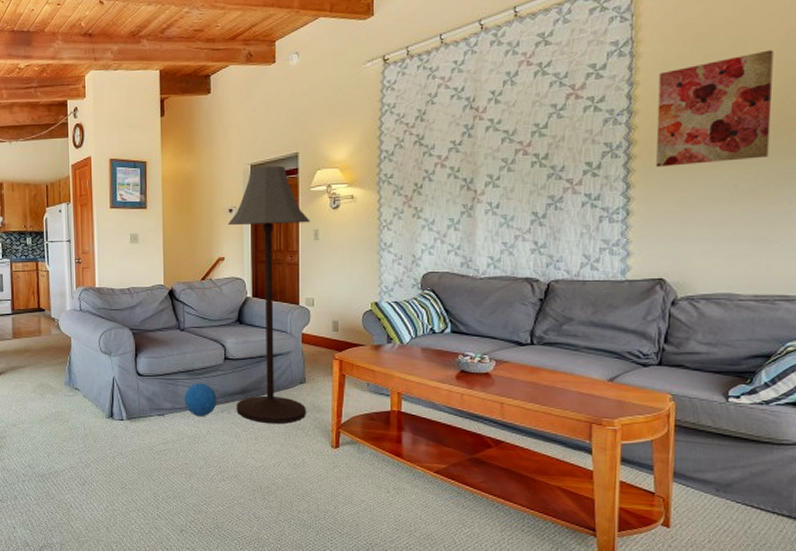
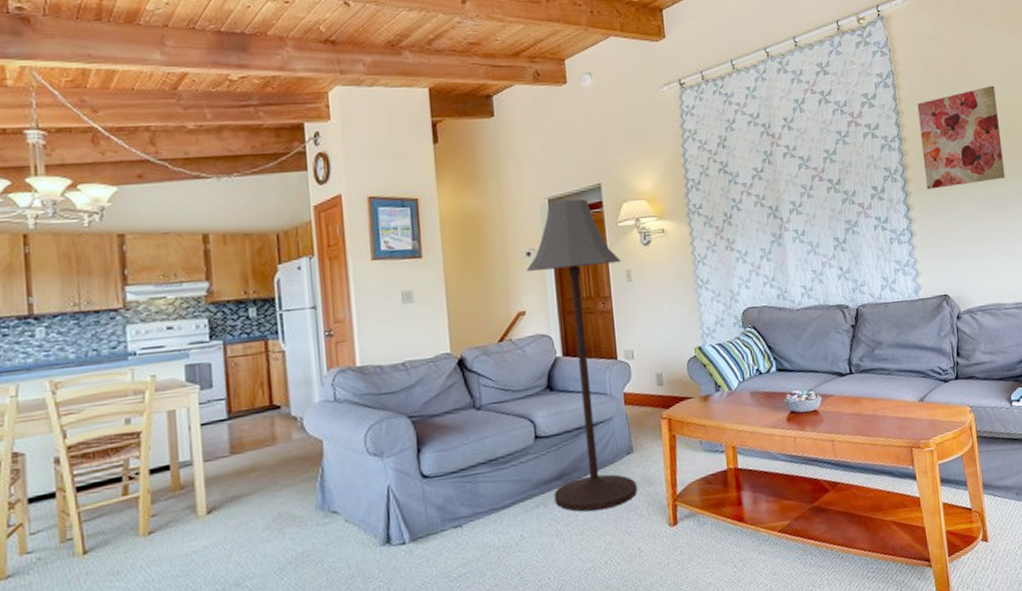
decorative ball: present [184,383,217,416] -> none [487,473,530,518]

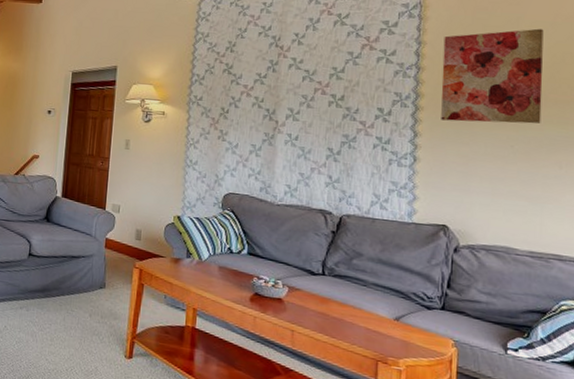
floor lamp: present [527,198,637,512] -> none [35,74,123,328]

